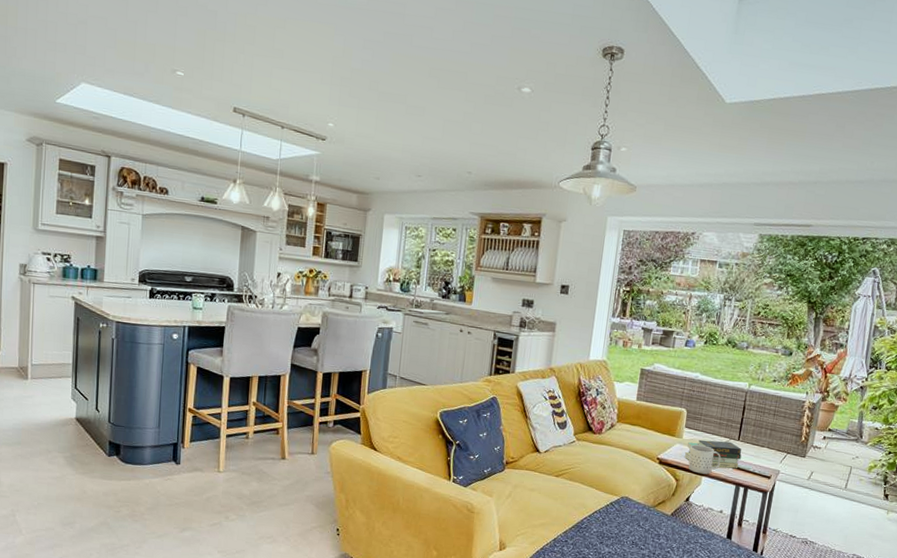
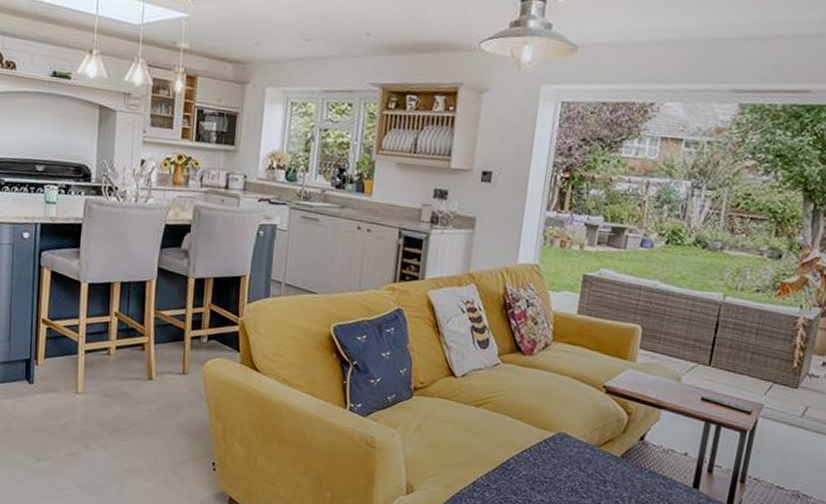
books: present [684,439,742,469] -> none [638,363,713,401]
mug: present [688,444,721,475] -> none [643,370,686,408]

